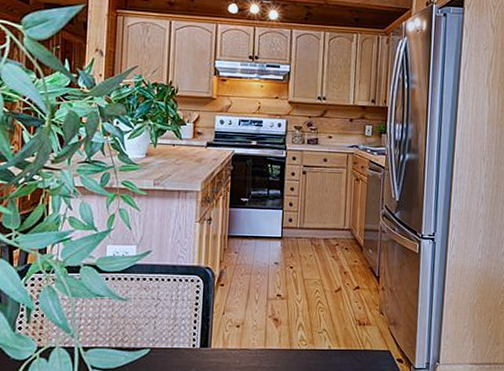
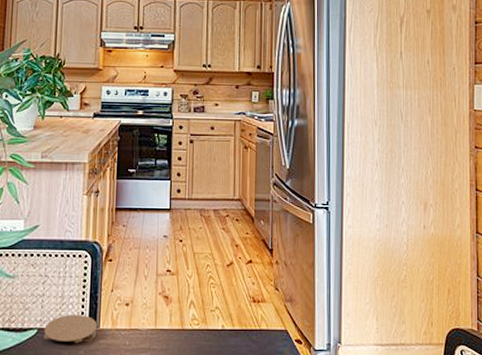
coaster: none [156,335,209,362] -> present [44,315,98,344]

